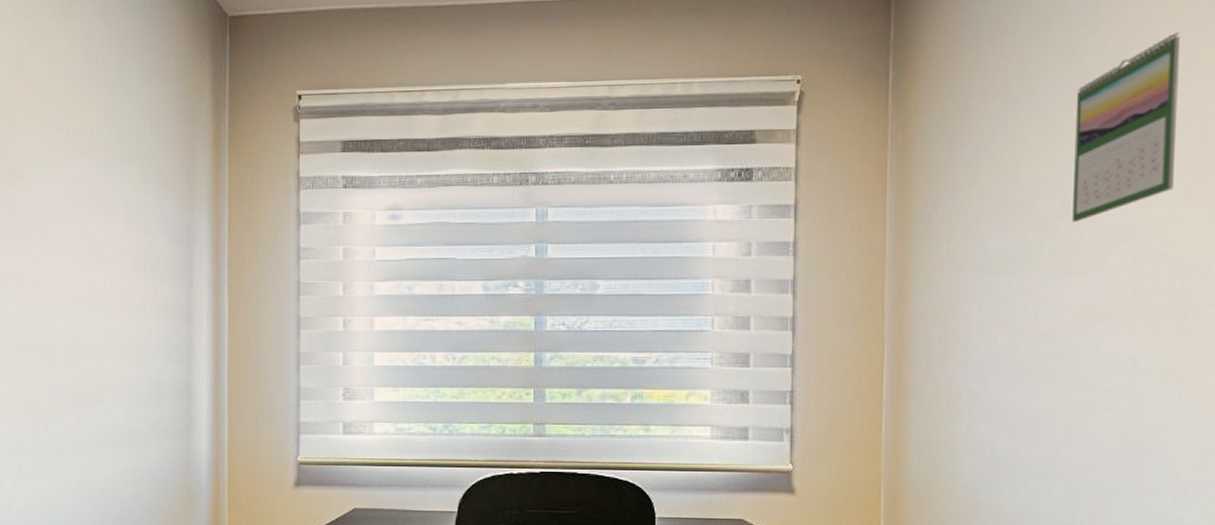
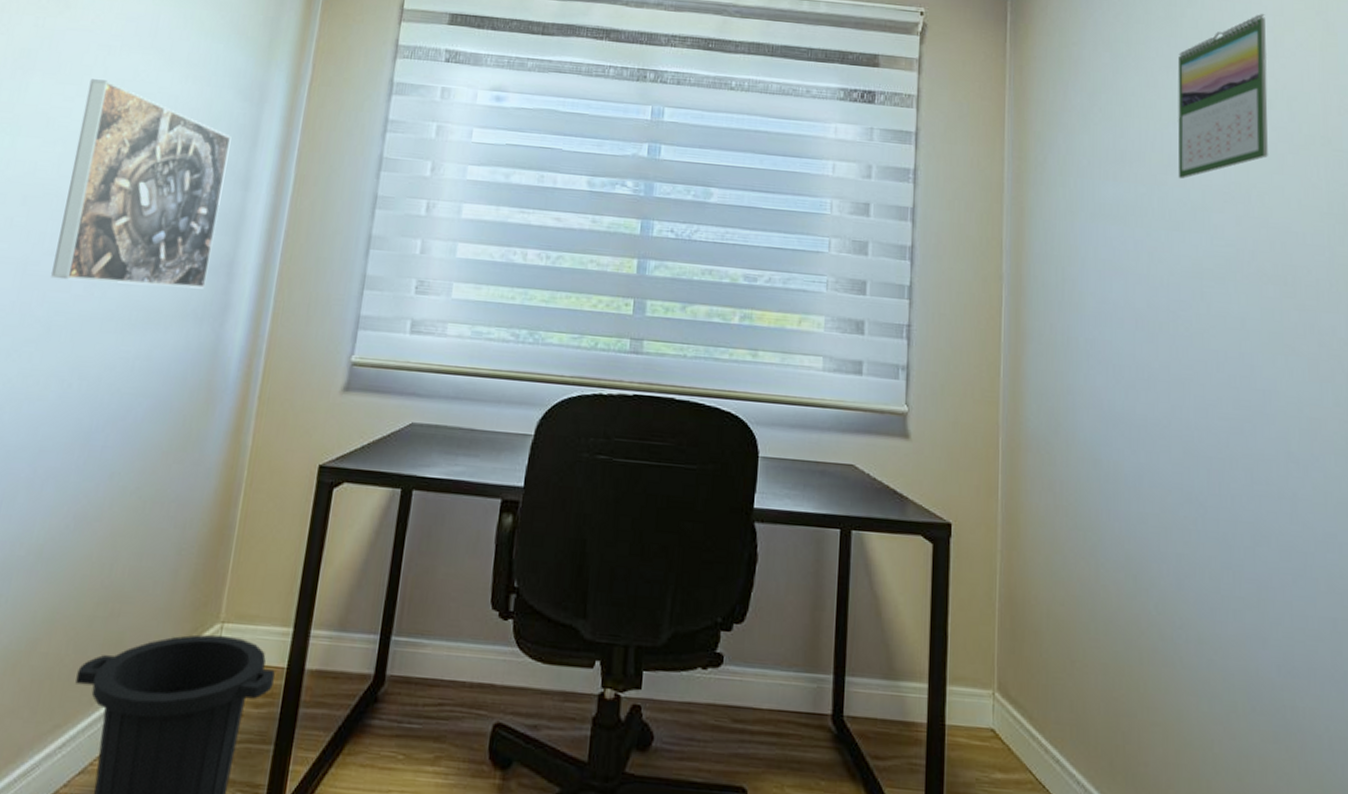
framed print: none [48,239,171,412] -> present [51,79,232,289]

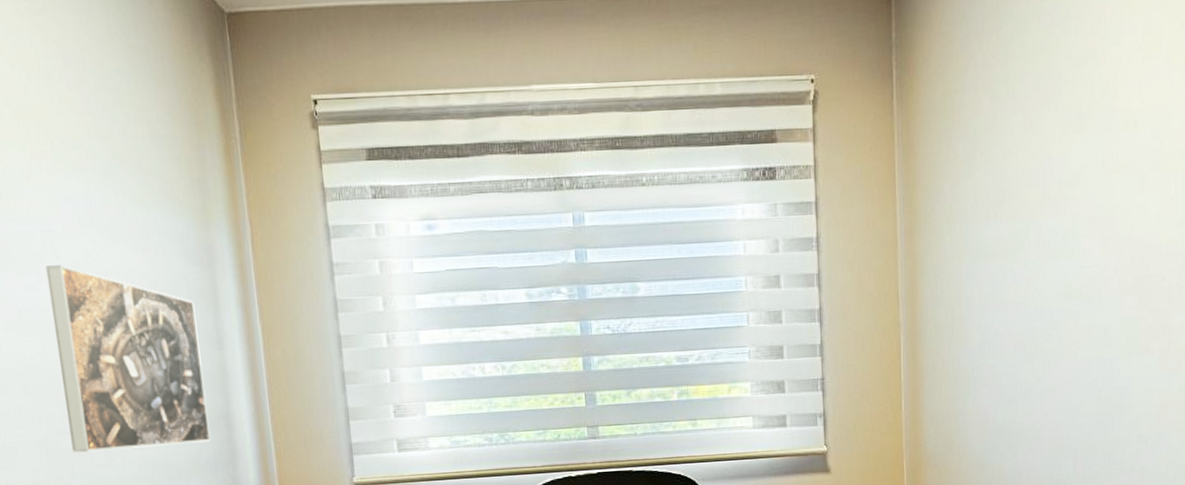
calendar: present [1177,14,1268,179] -> none [1051,33,1134,209]

